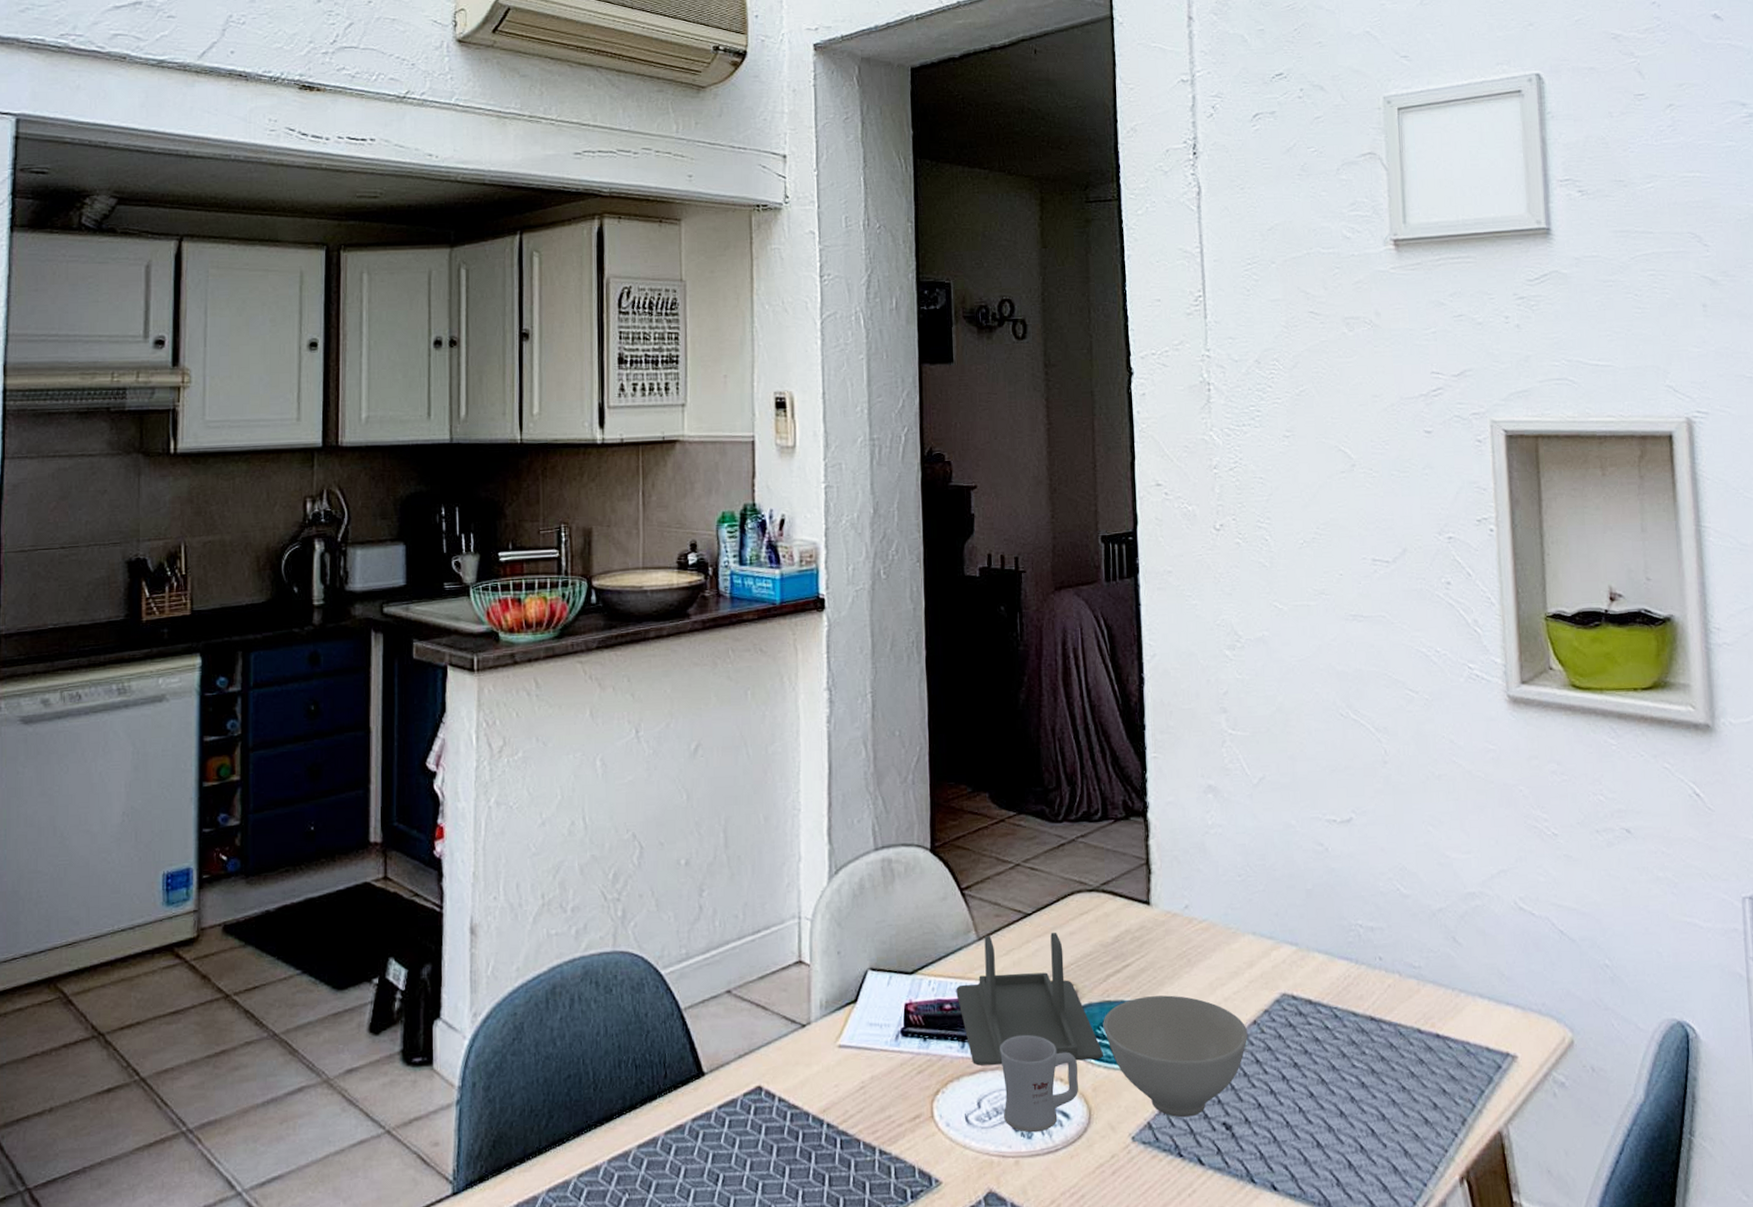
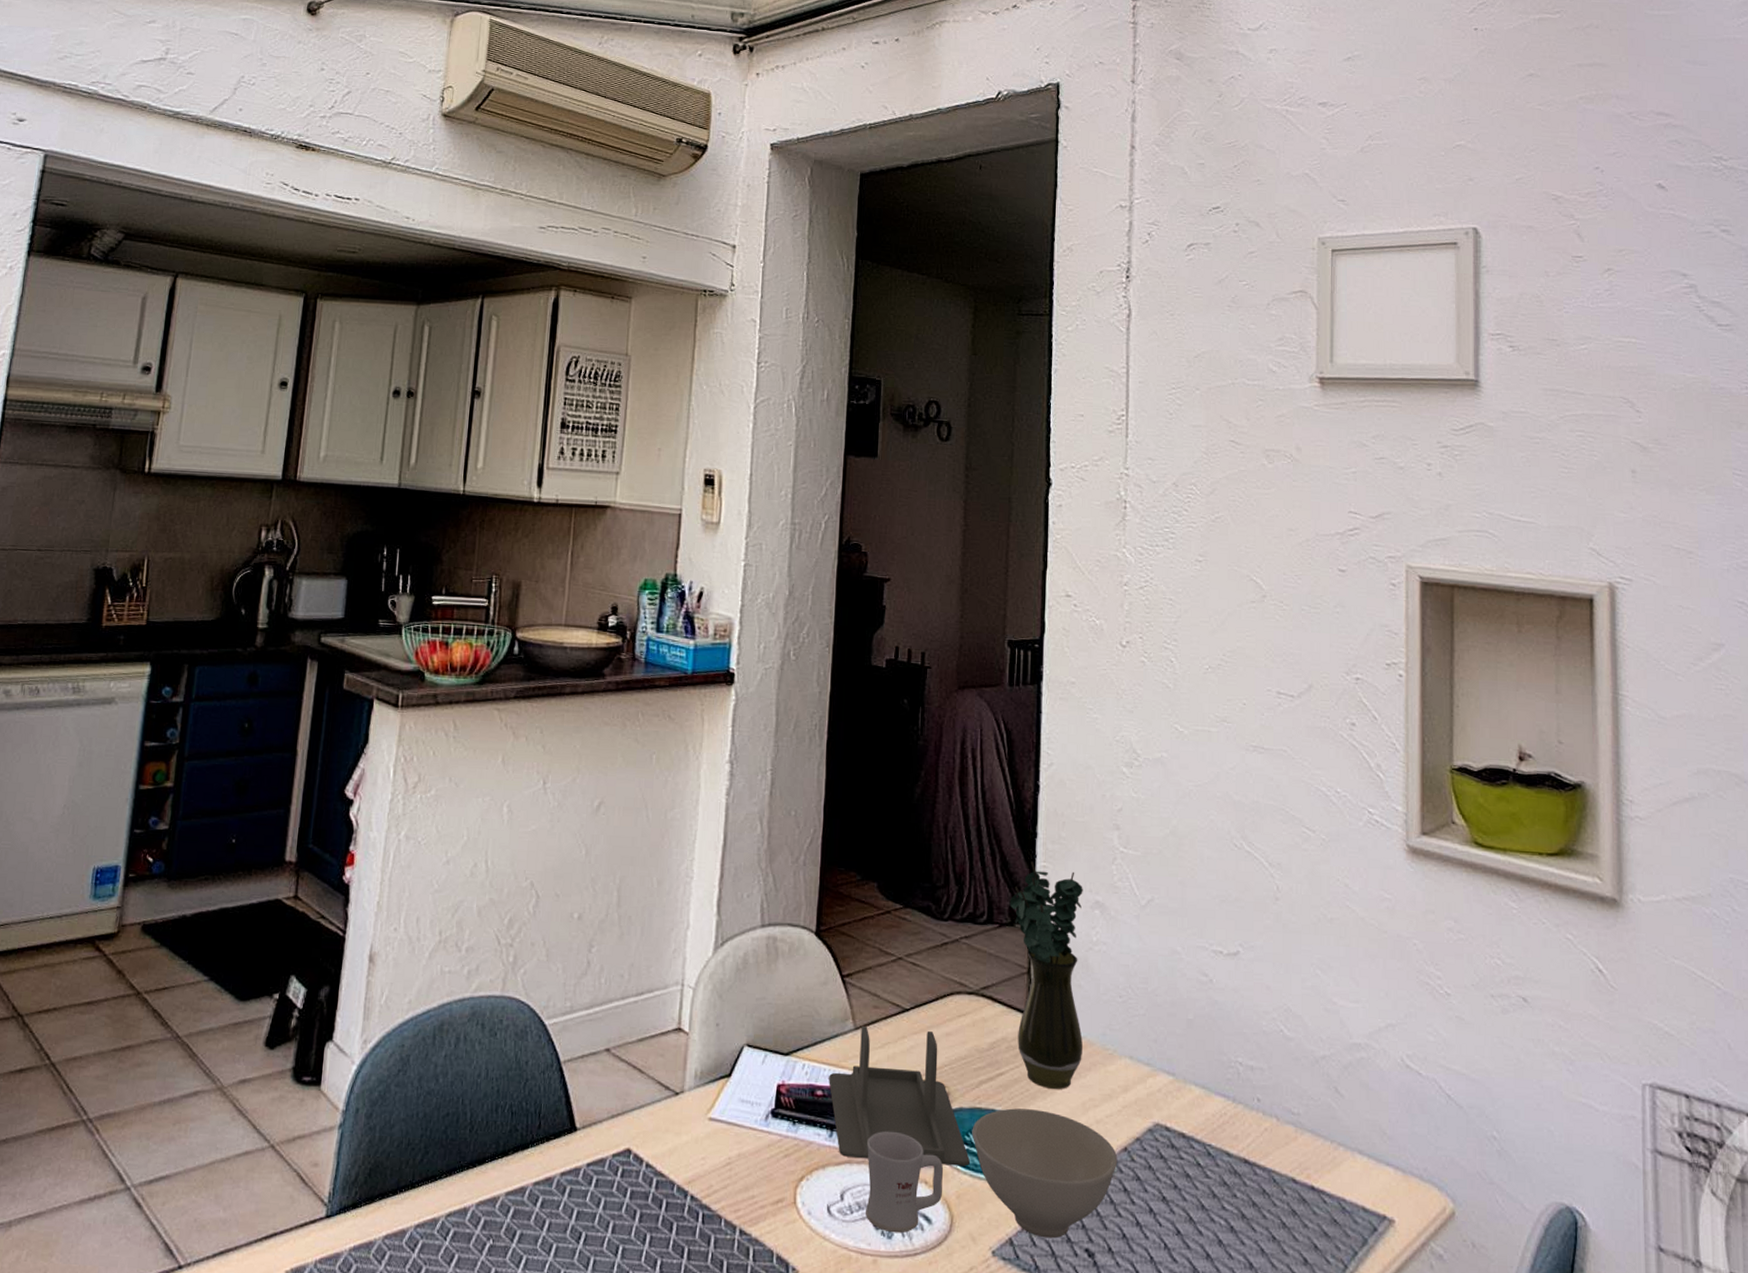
vase: none [1123,753,1206,974] -> present [1009,860,1083,1089]

